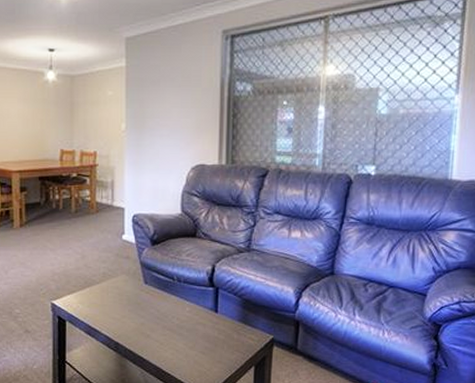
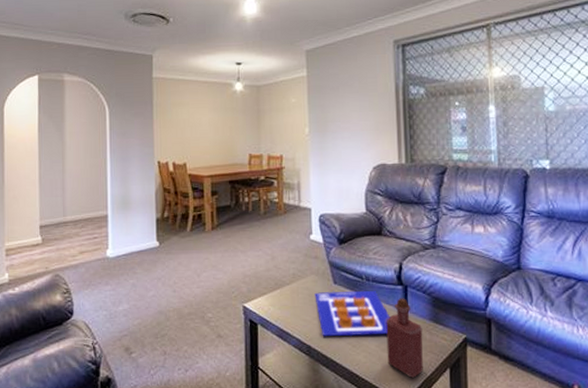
poster: none [124,291,200,335] -> present [314,290,390,337]
bottle: none [194,299,231,374] -> present [386,298,423,378]

